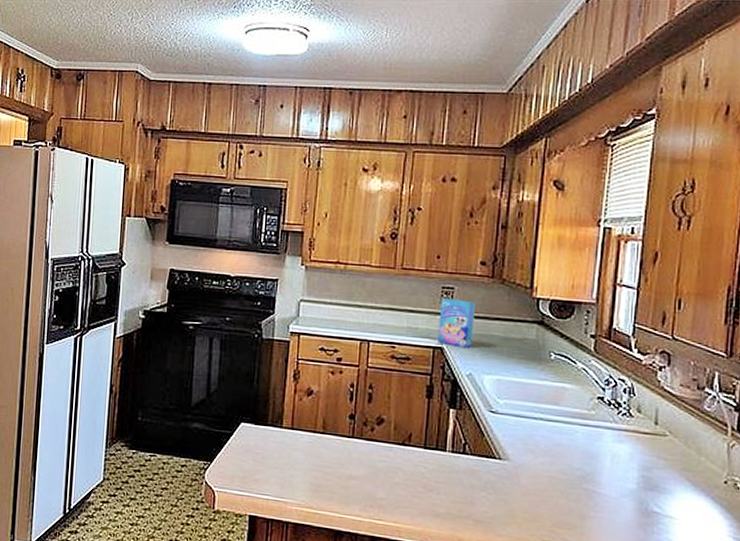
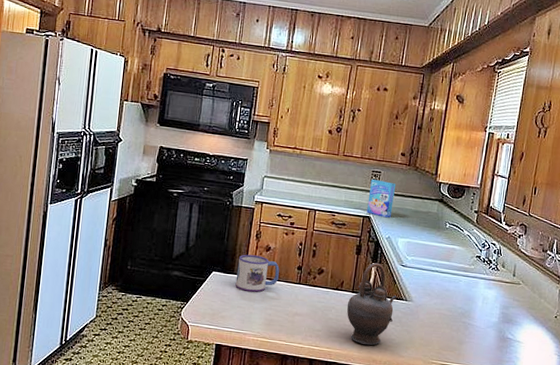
mug: none [270,400,326,449] -> present [235,254,280,292]
teapot: none [418,408,487,520] -> present [347,262,397,346]

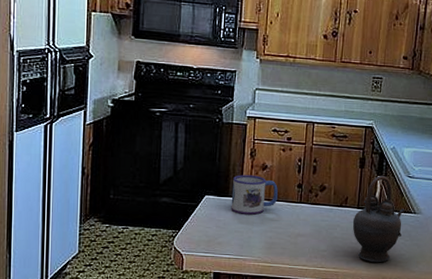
cereal box: present [366,179,396,218] -> none [369,86,399,127]

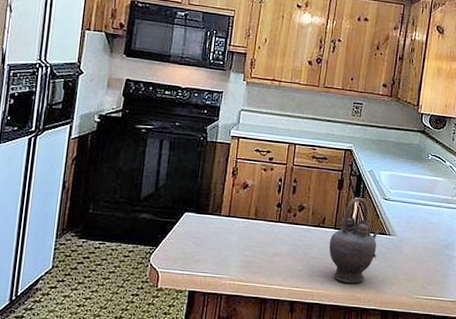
mug: present [231,175,278,215] -> none [210,193,258,233]

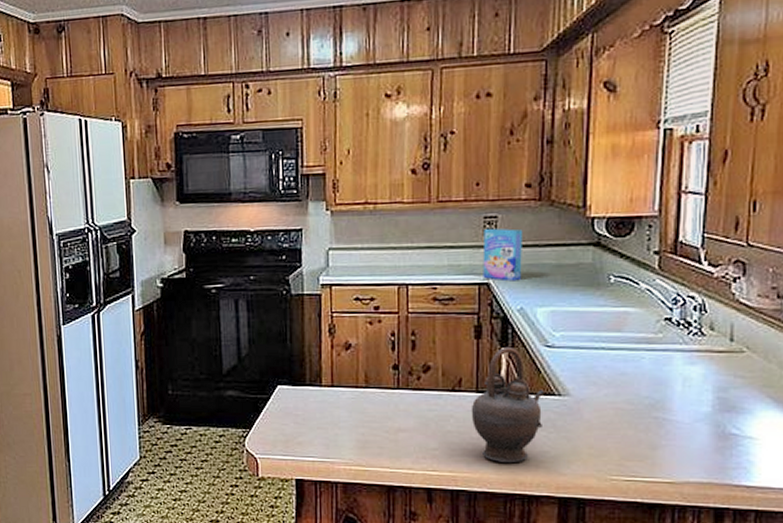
cereal box: none [348,111,378,151] -> present [482,228,523,282]

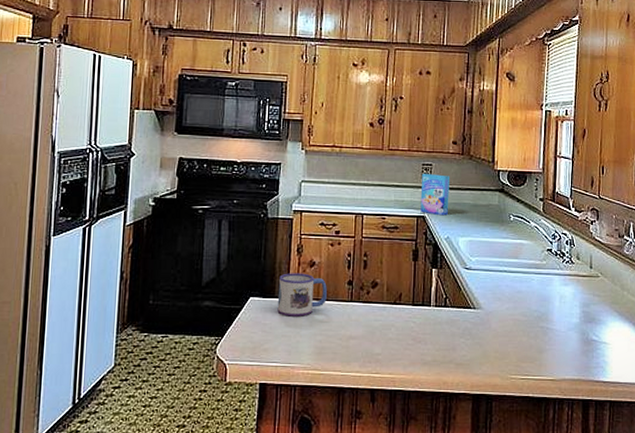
mug: none [309,357,368,406] -> present [277,273,327,316]
teapot: present [471,346,545,464] -> none [408,268,464,366]

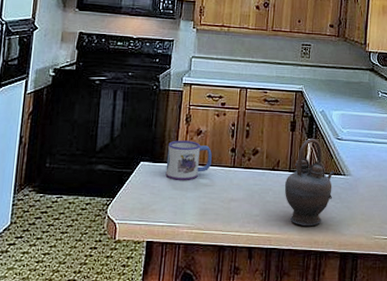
teapot: none [408,268,464,366] -> present [284,138,335,227]
cereal box: present [420,173,450,216] -> none [299,52,327,91]

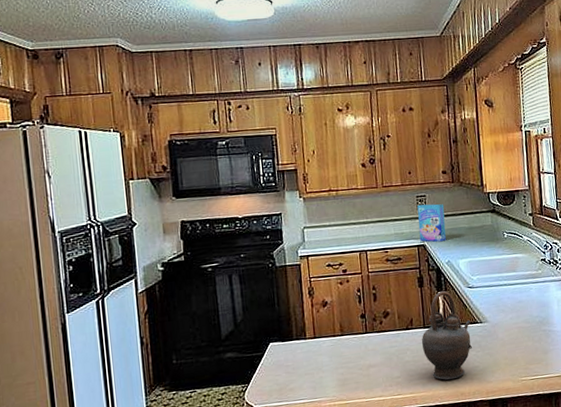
mug: present [165,140,212,180] -> none [295,313,343,356]
cereal box: none [299,52,327,91] -> present [417,204,447,242]

